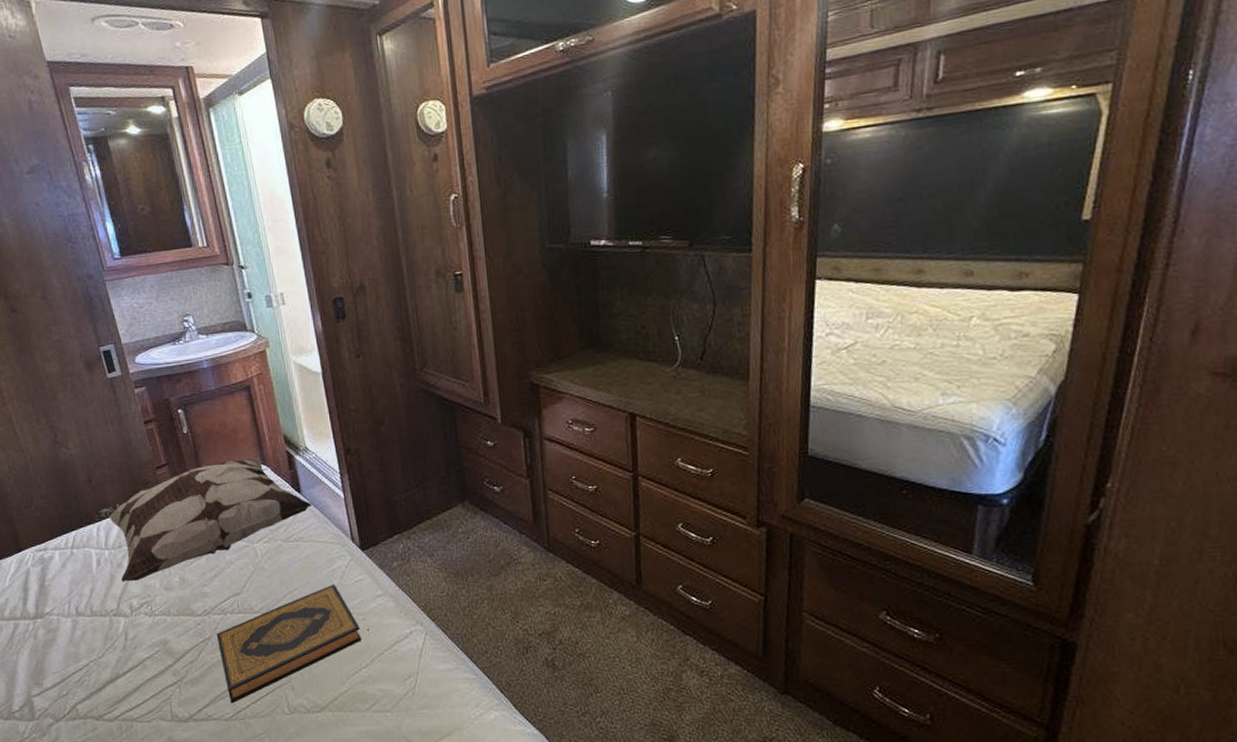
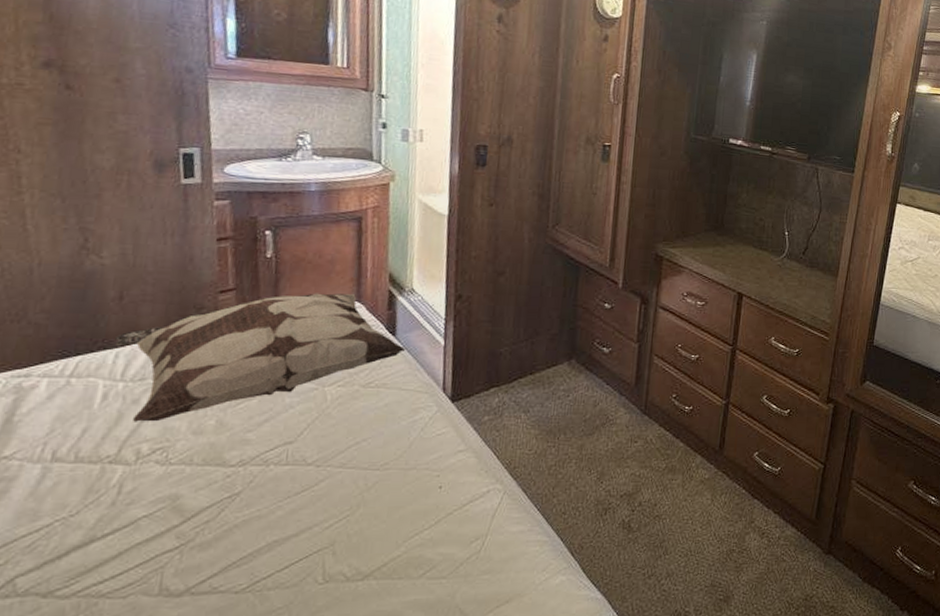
hardback book: present [216,584,362,704] -> none [247,436,432,573]

